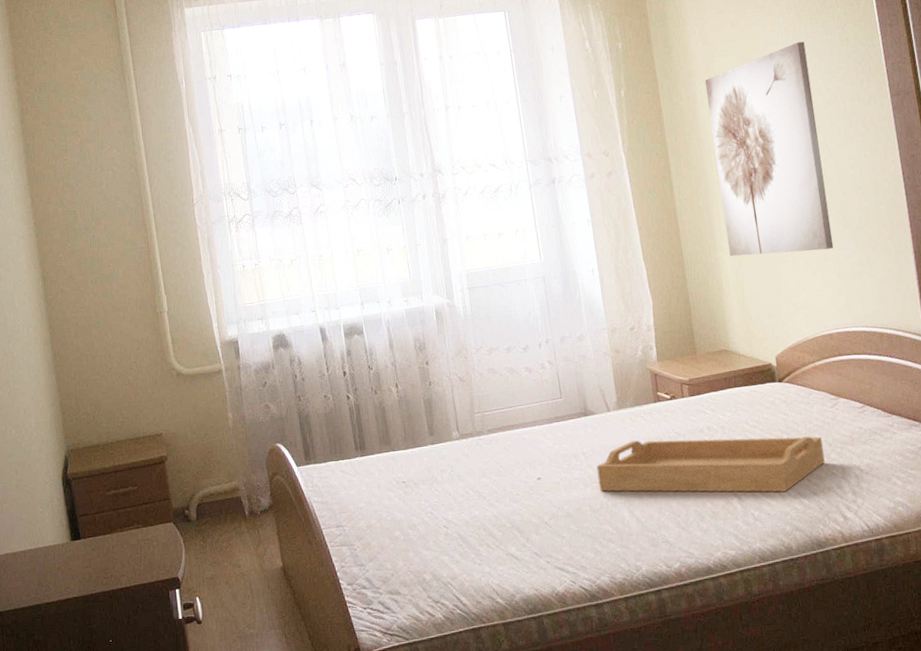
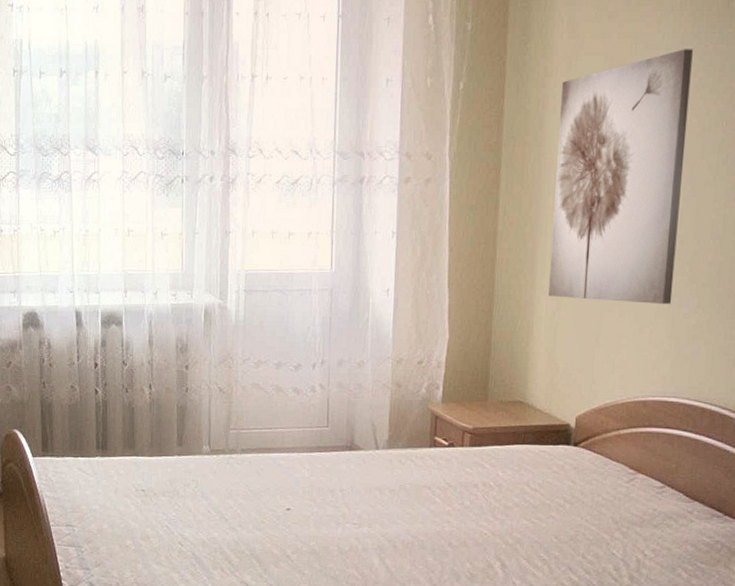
serving tray: present [596,436,825,493] -> none [352,485,608,565]

